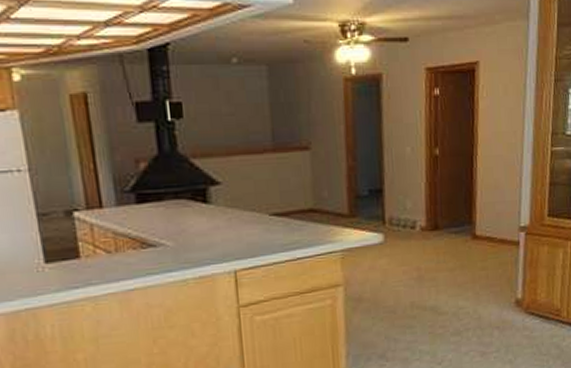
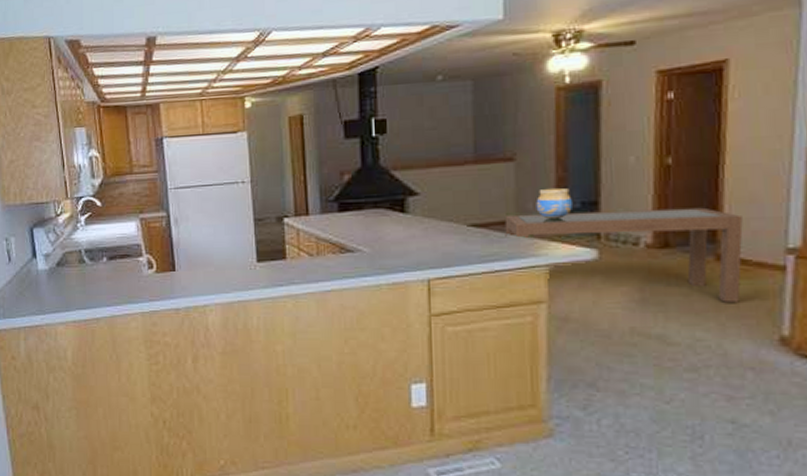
dining table: none [303,193,491,275] -> present [504,207,743,302]
ceramic pot: none [330,176,361,207] -> present [536,187,572,220]

